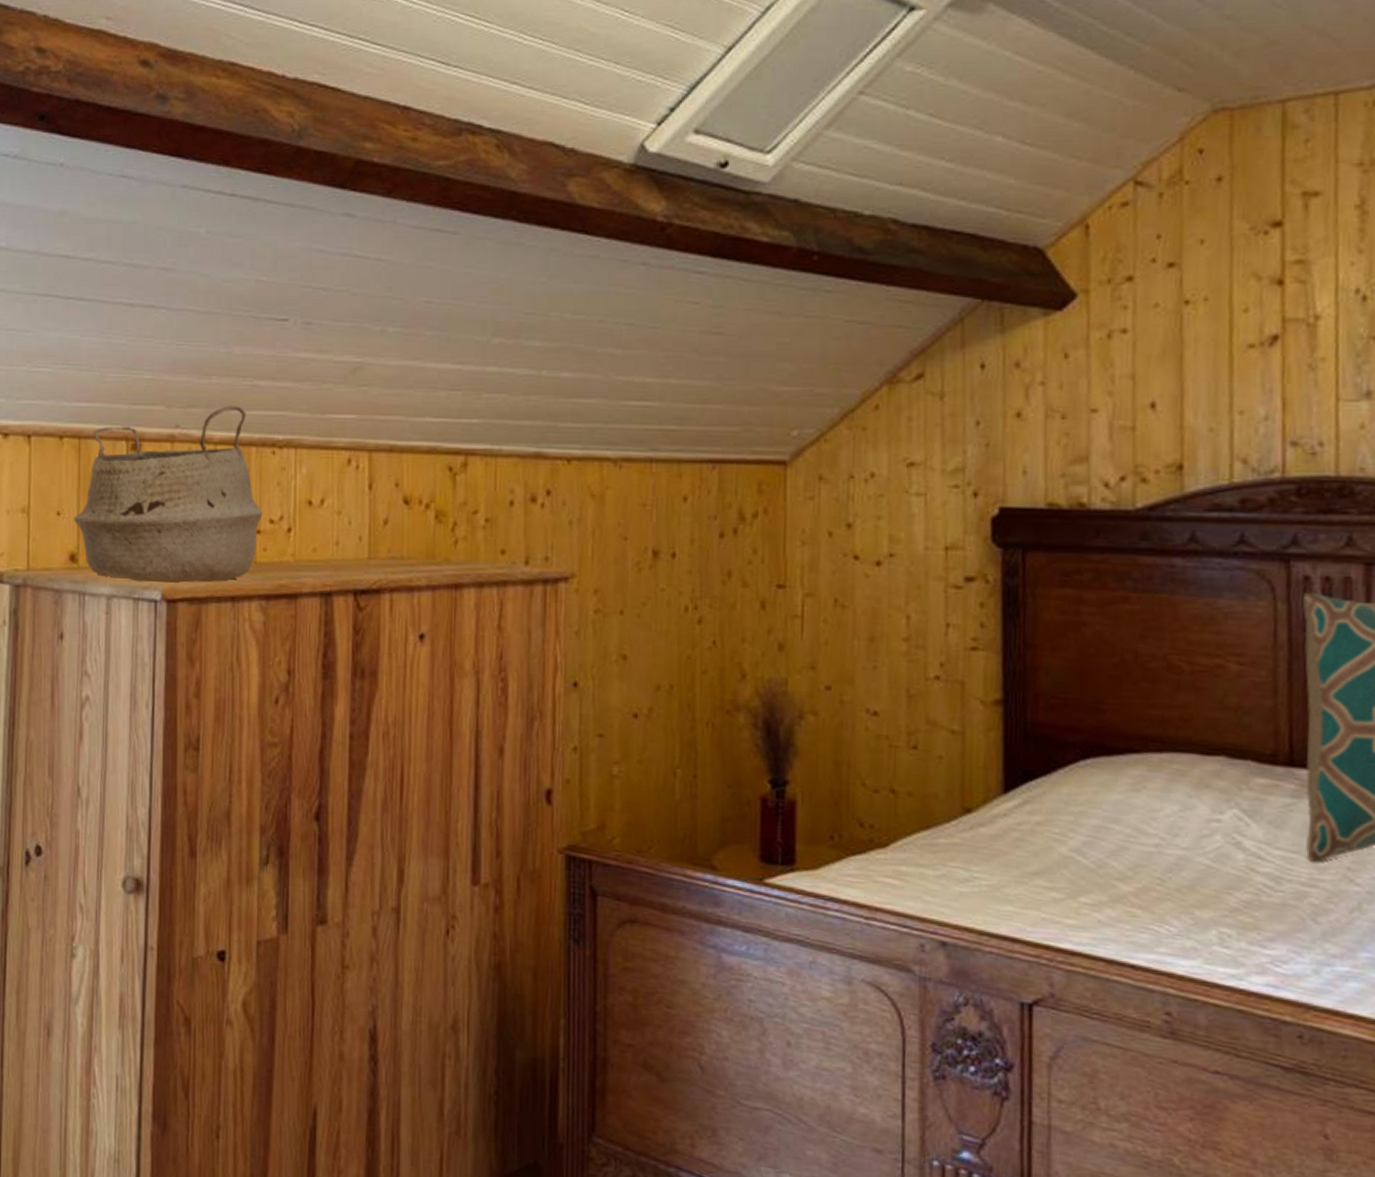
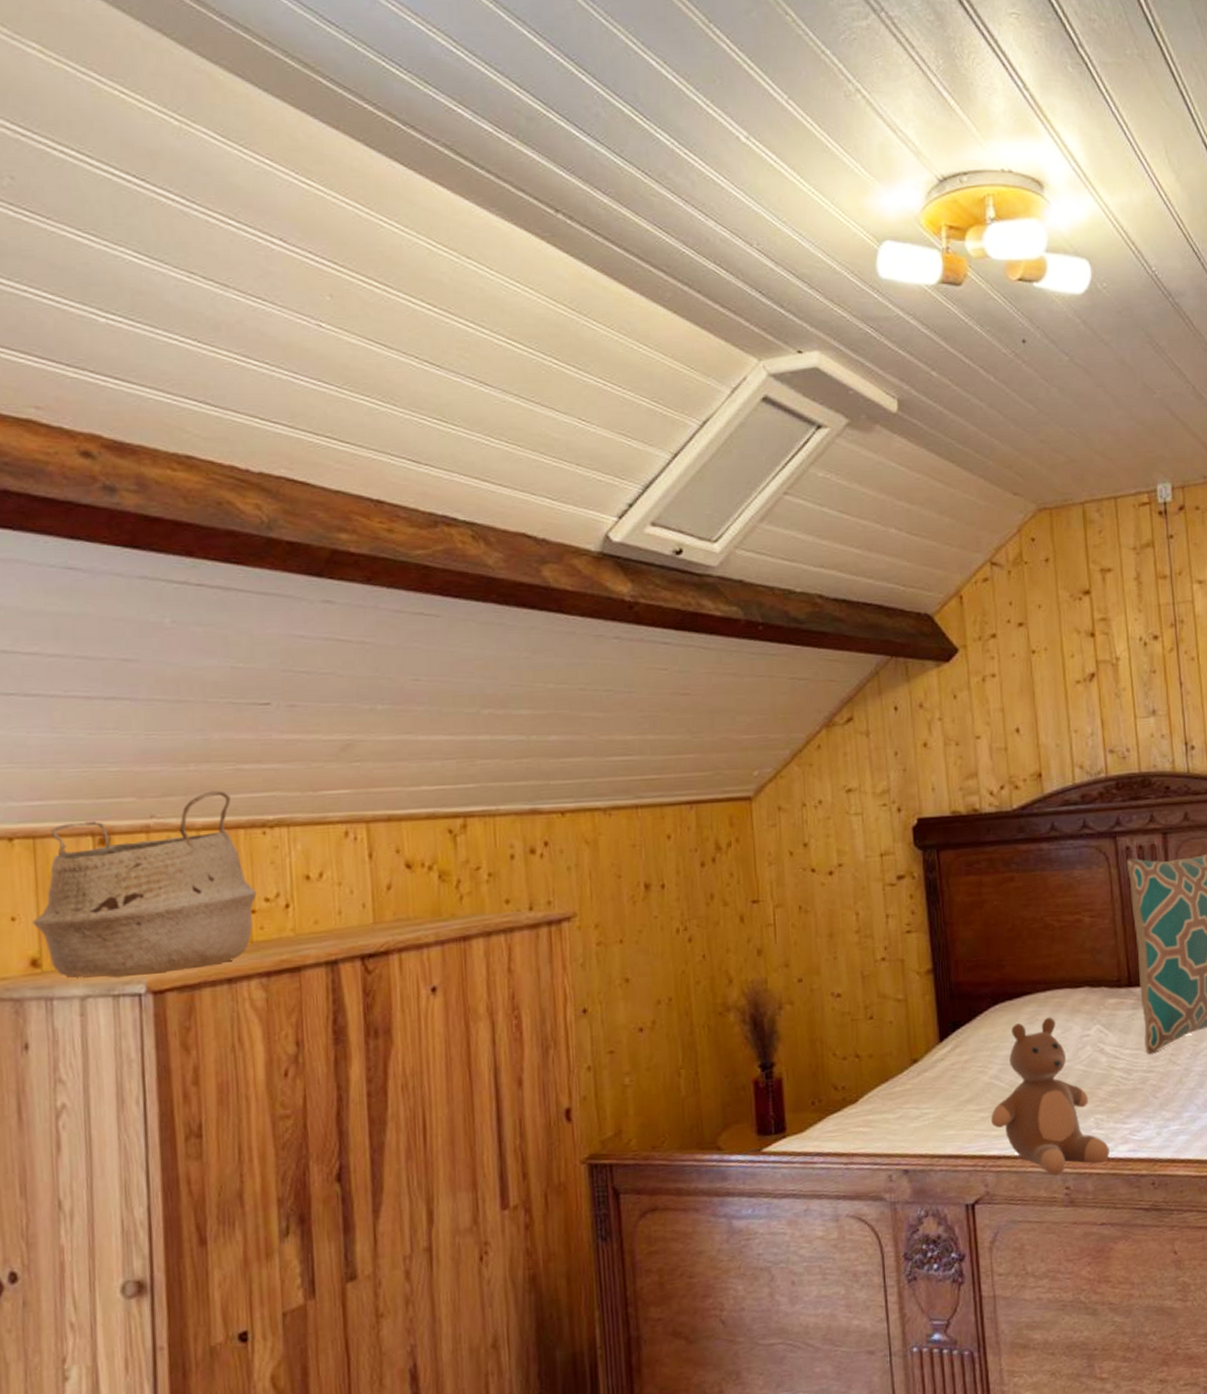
teddy bear: none [1066,786,1237,995] -> present [991,1017,1110,1176]

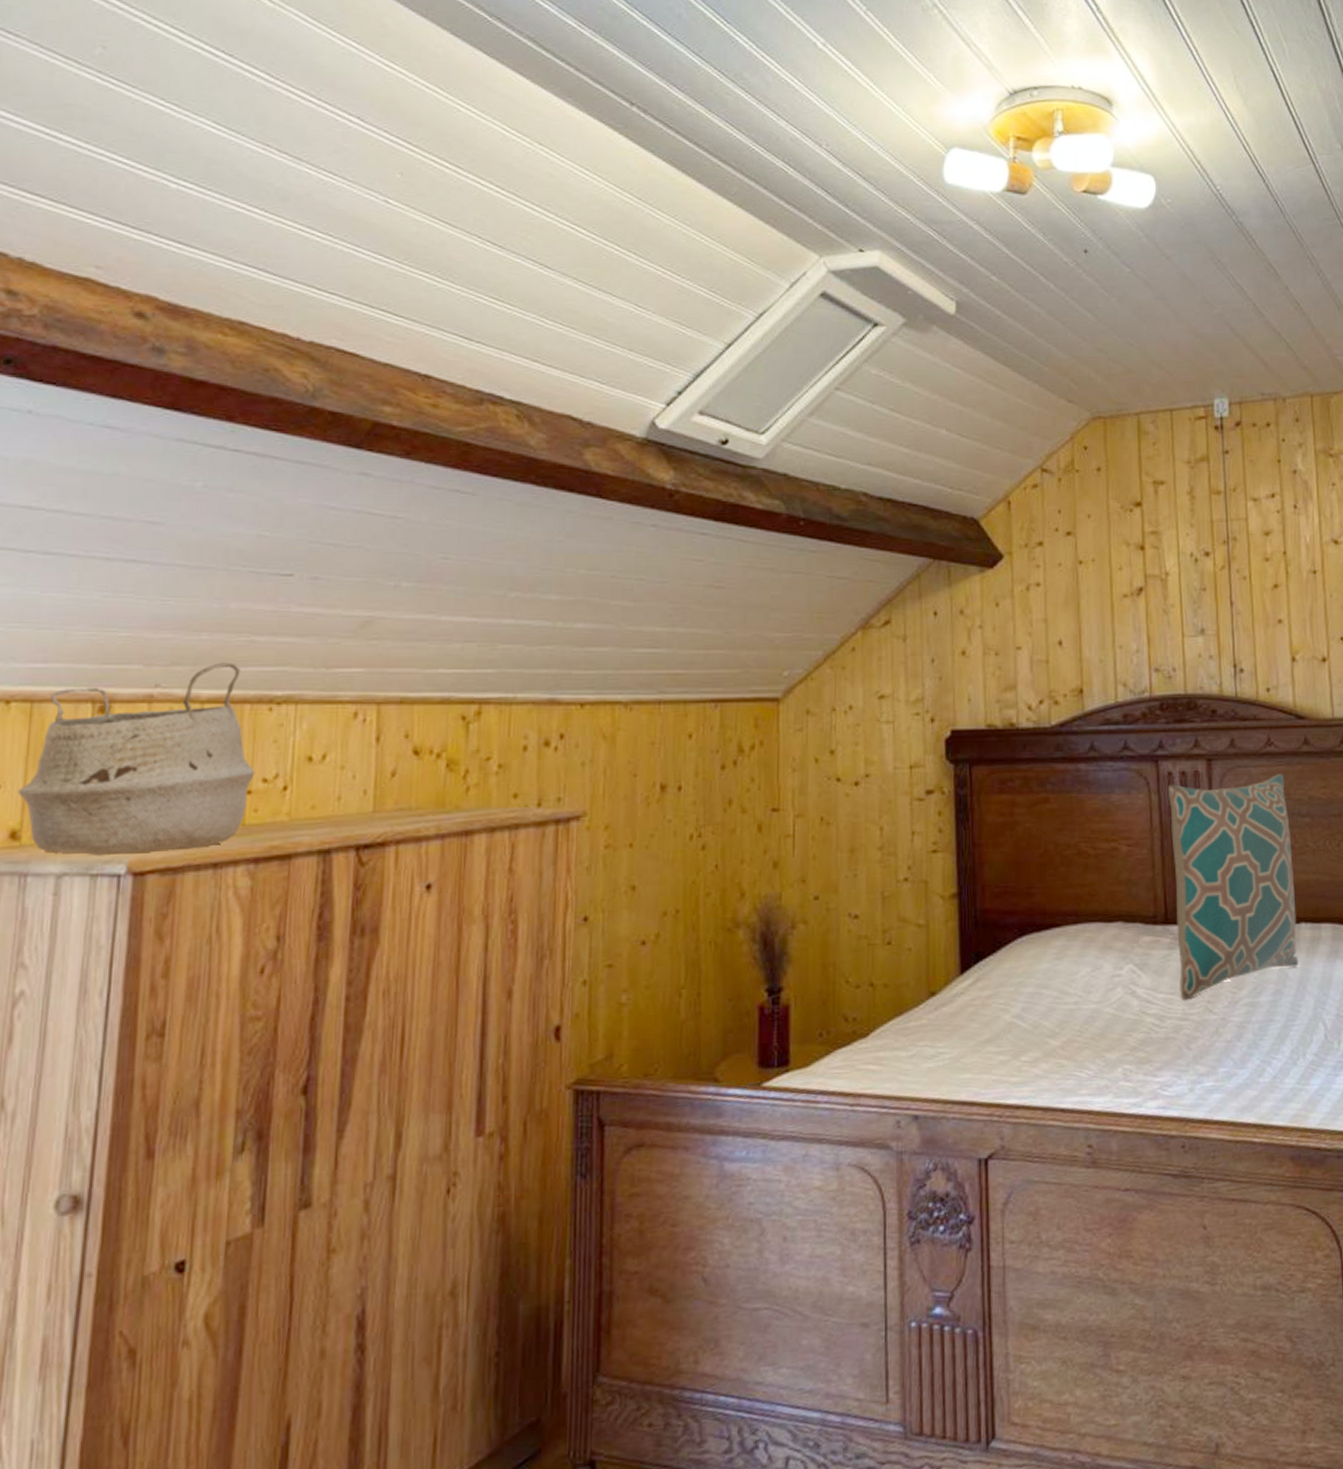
teddy bear: present [991,1017,1110,1176] -> none [1011,952,1137,1132]

